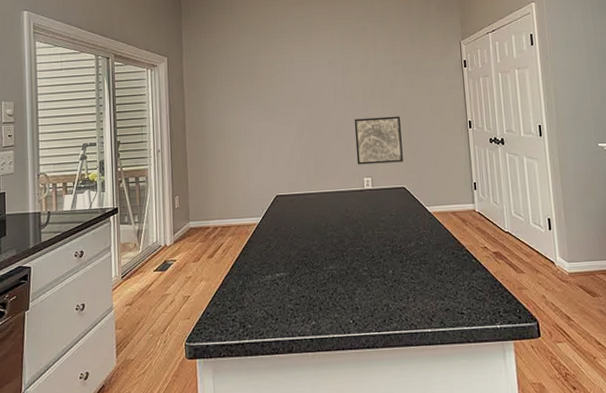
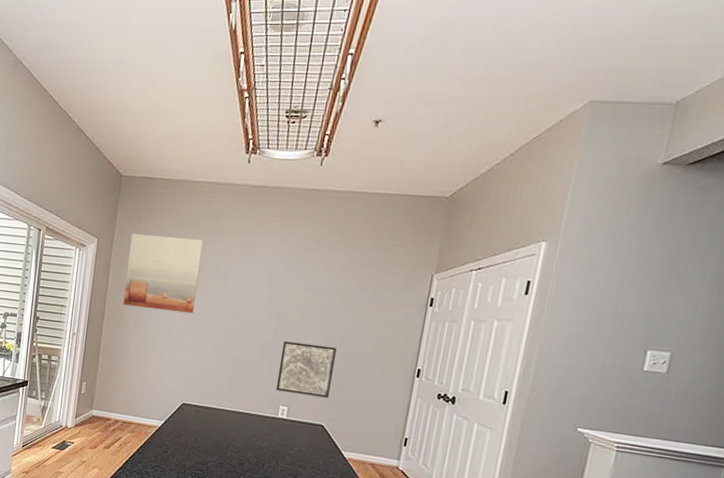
wall art: none [198,43,270,115] -> present [123,233,204,314]

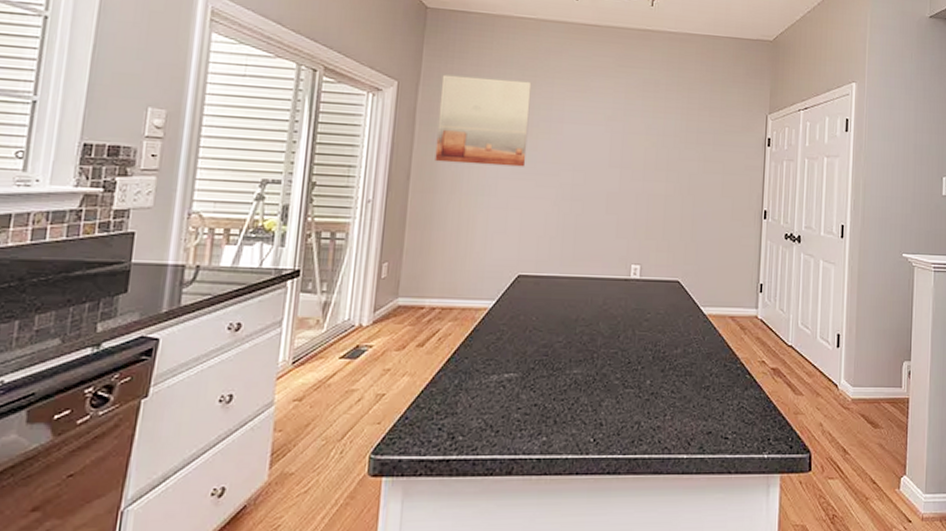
wall art: present [276,341,336,398] -> none [625,191,685,250]

